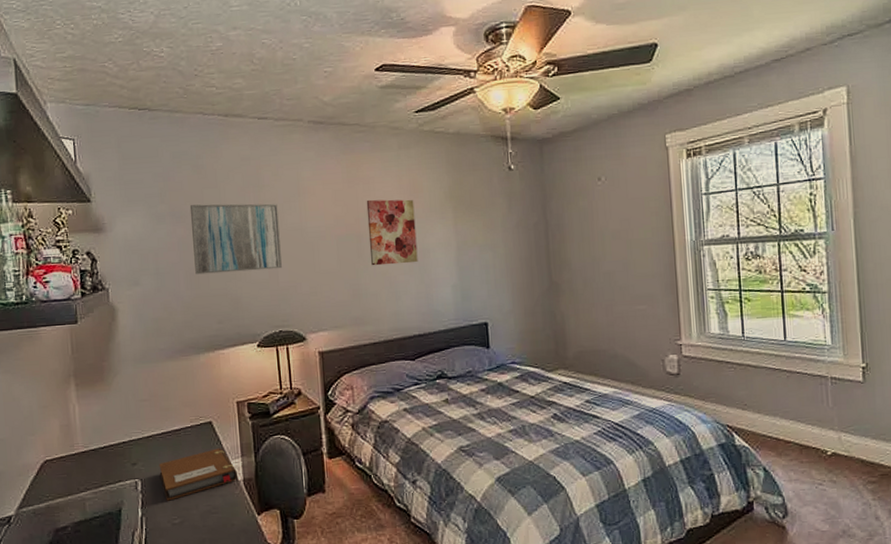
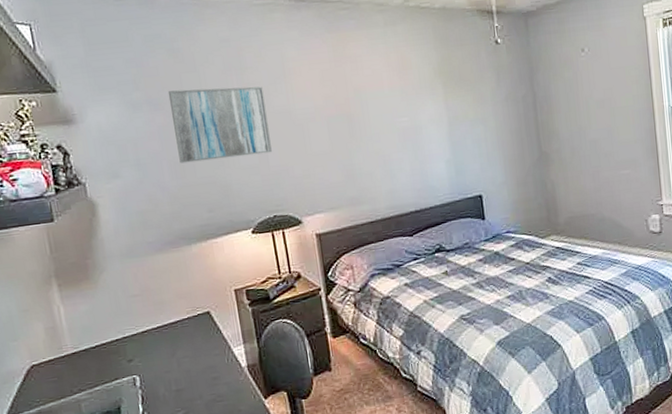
notebook: present [159,448,238,501] -> none [157,337,242,394]
wall art: present [366,199,418,266] -> none [355,77,411,146]

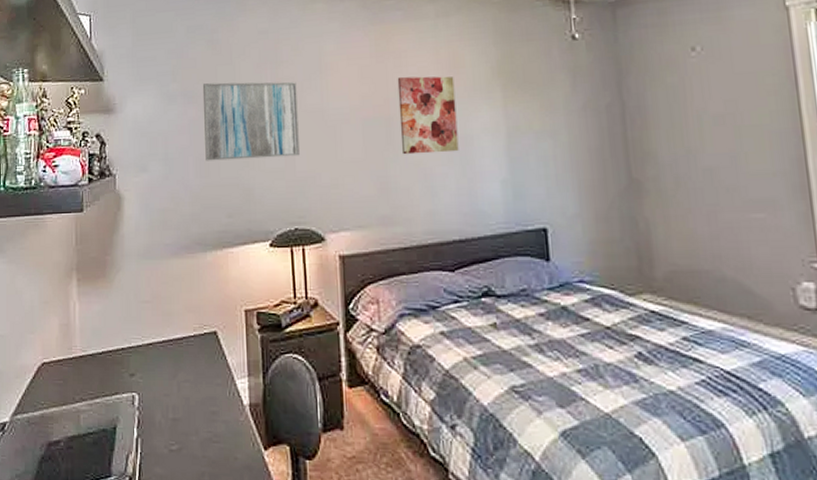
wall art: none [355,77,411,146] -> present [397,76,459,155]

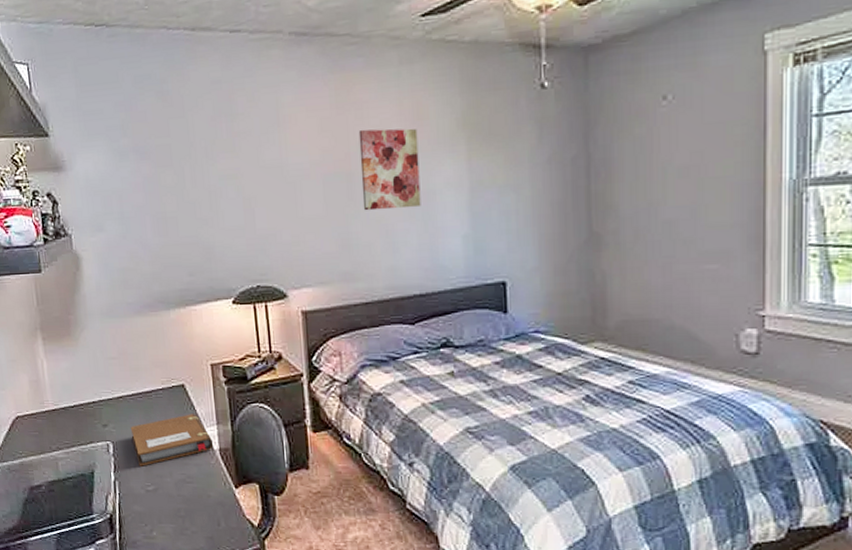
notebook: none [158,364,244,422] -> present [130,414,214,466]
wall art: present [202,82,301,161] -> none [154,136,261,220]

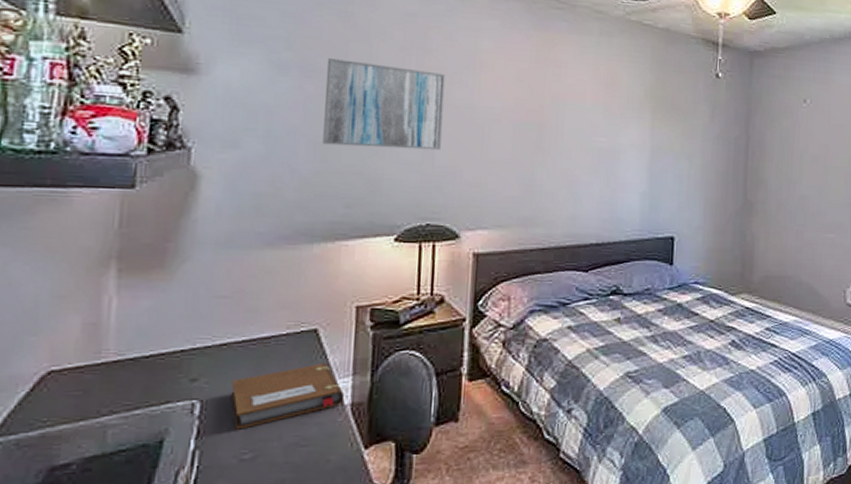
wall art: none [154,136,261,220] -> present [323,58,445,151]
wall art: present [358,128,421,211] -> none [550,85,610,163]

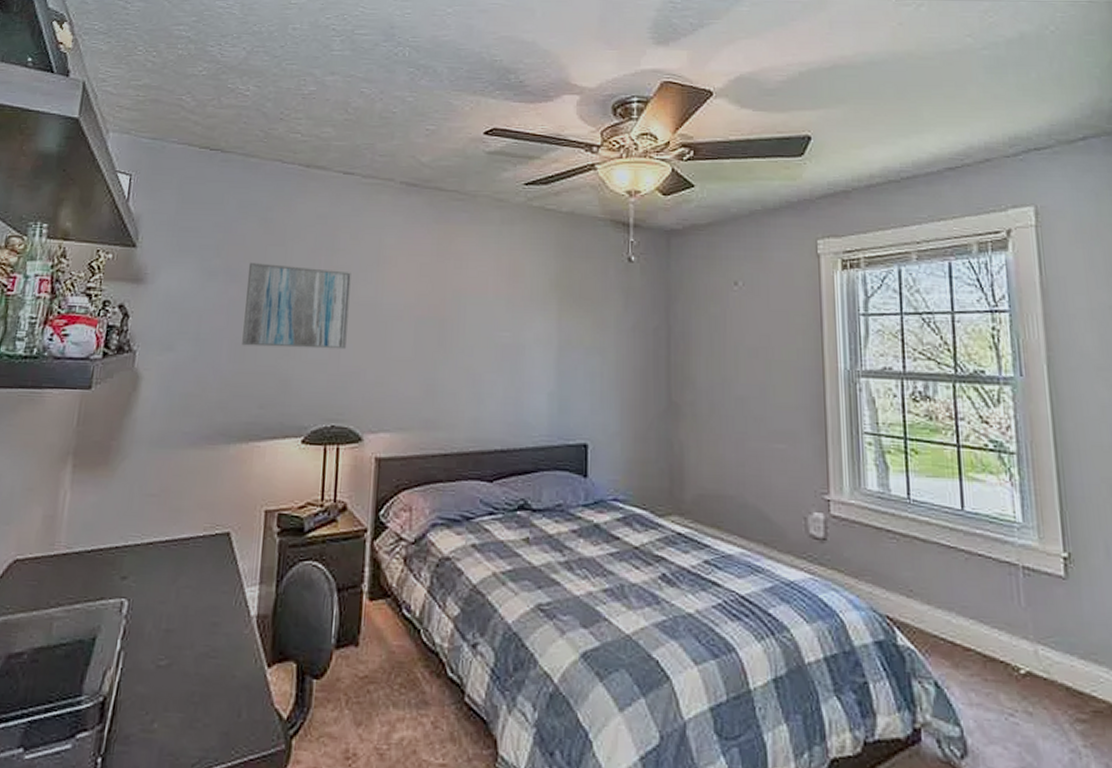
notebook: present [230,363,345,430] -> none [153,569,252,633]

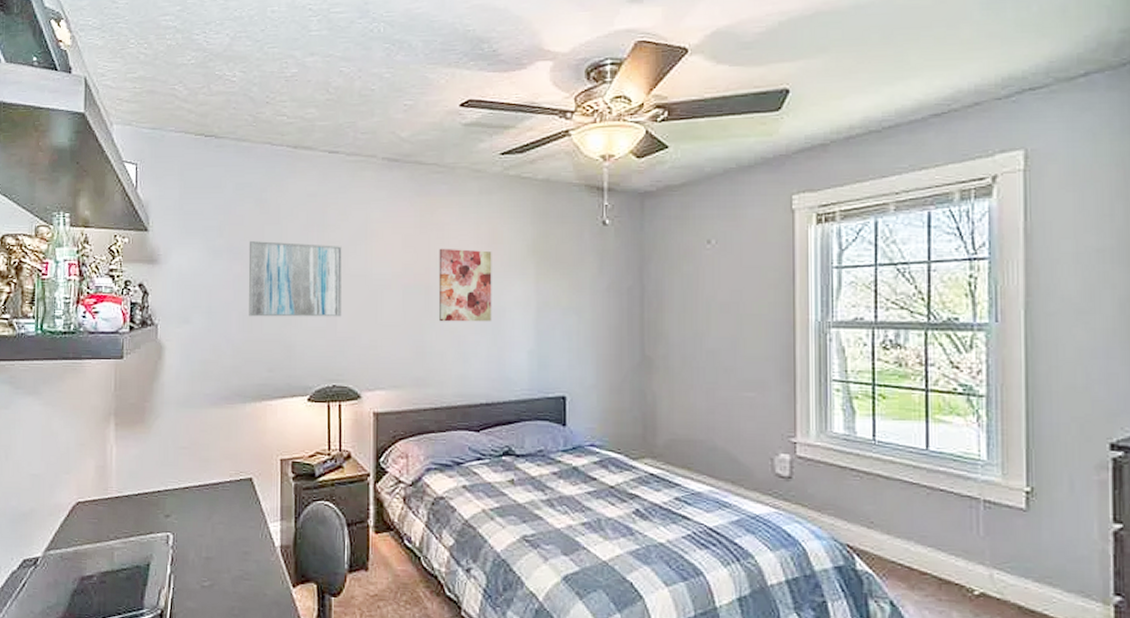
wall art: none [452,278,513,360] -> present [438,248,492,322]

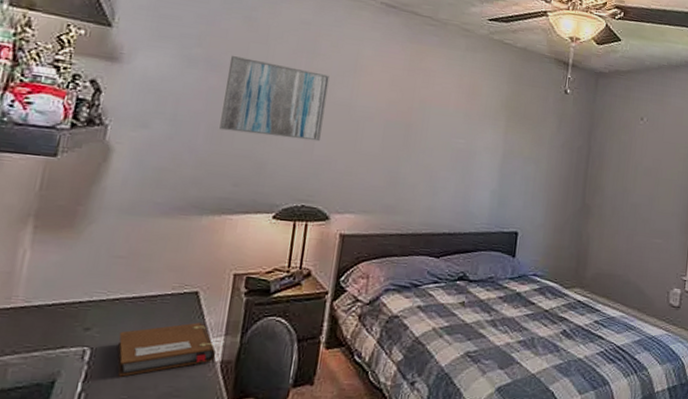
notebook: none [193,508,276,560] -> present [117,322,216,377]
wall art: present [438,248,492,322] -> none [414,91,471,162]

